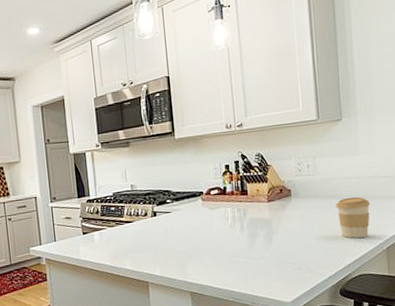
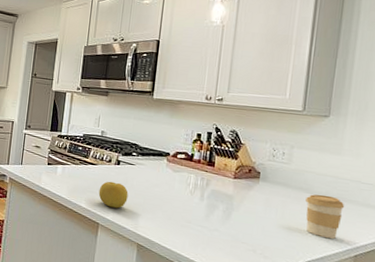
fruit: none [141,235,172,262] -> present [98,181,129,209]

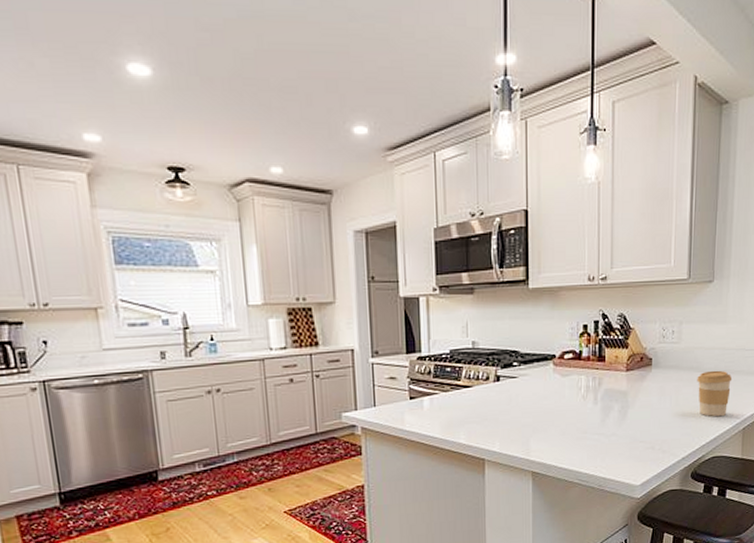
fruit: present [98,181,129,209] -> none [479,404,514,436]

